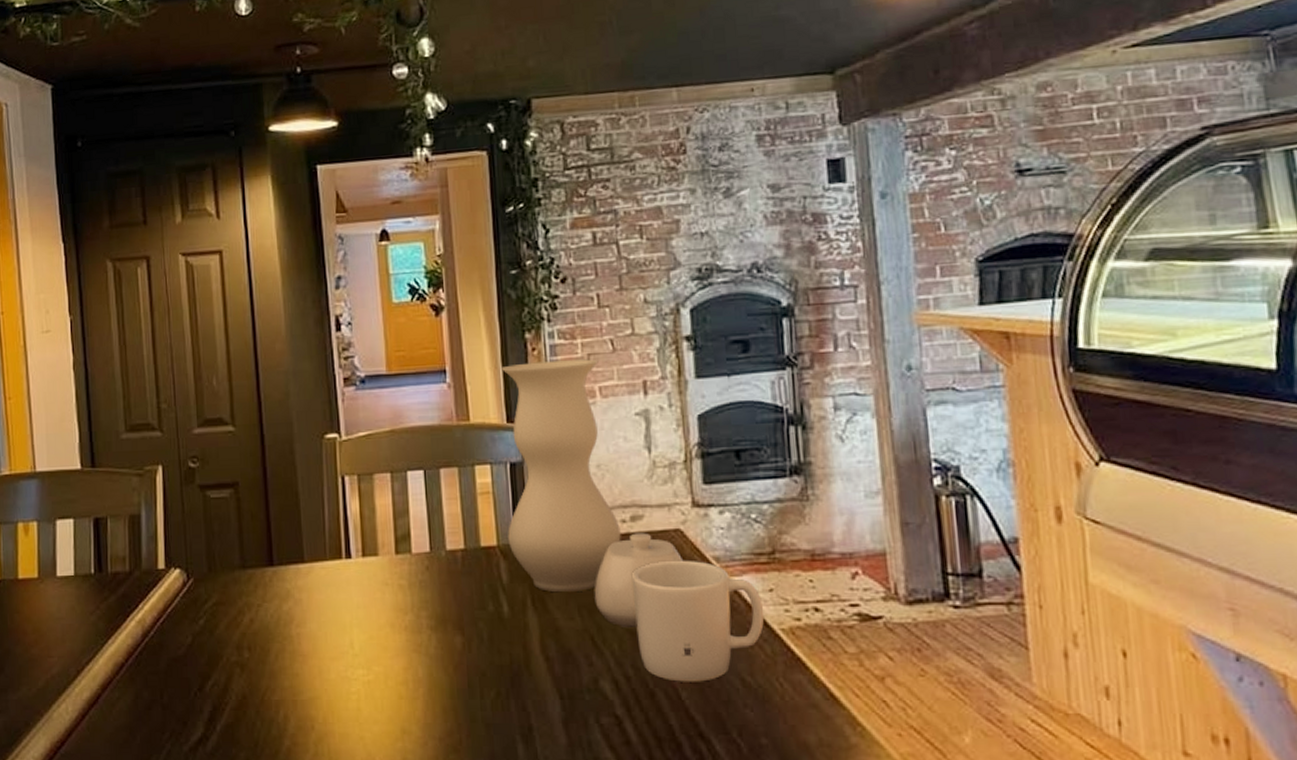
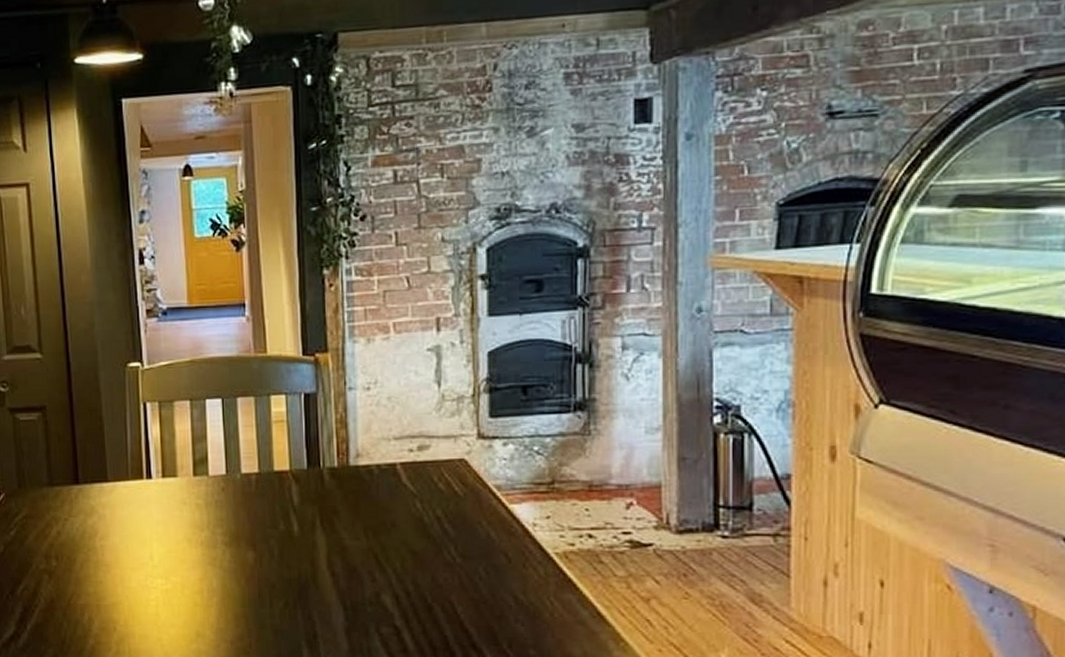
vase: present [501,359,621,593] -> none [299,296,408,515]
sugar bowl: present [594,532,684,629] -> none [380,461,467,549]
mug: present [631,560,765,682] -> none [416,487,540,599]

